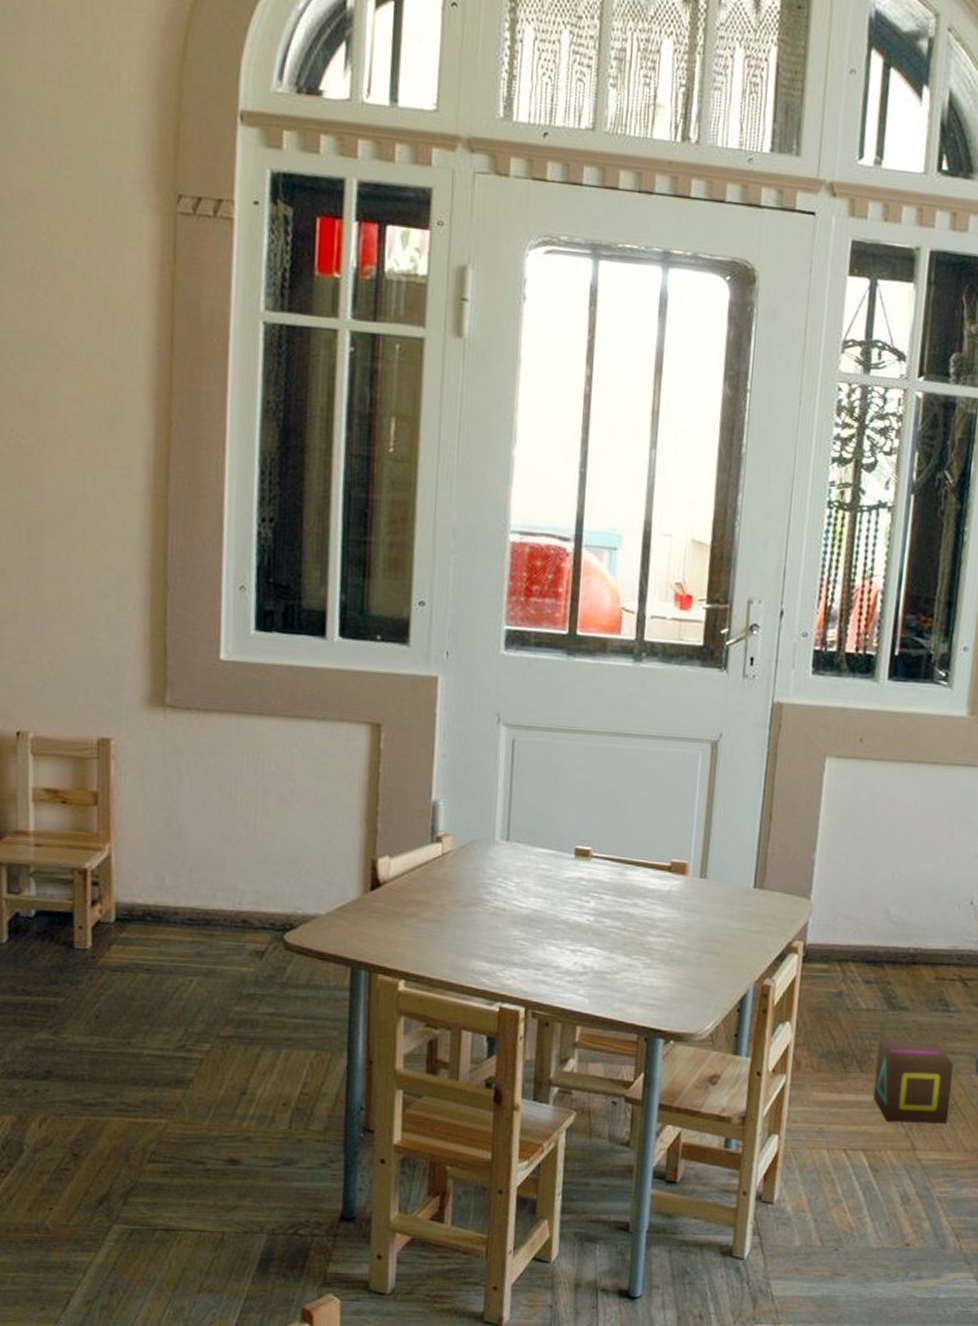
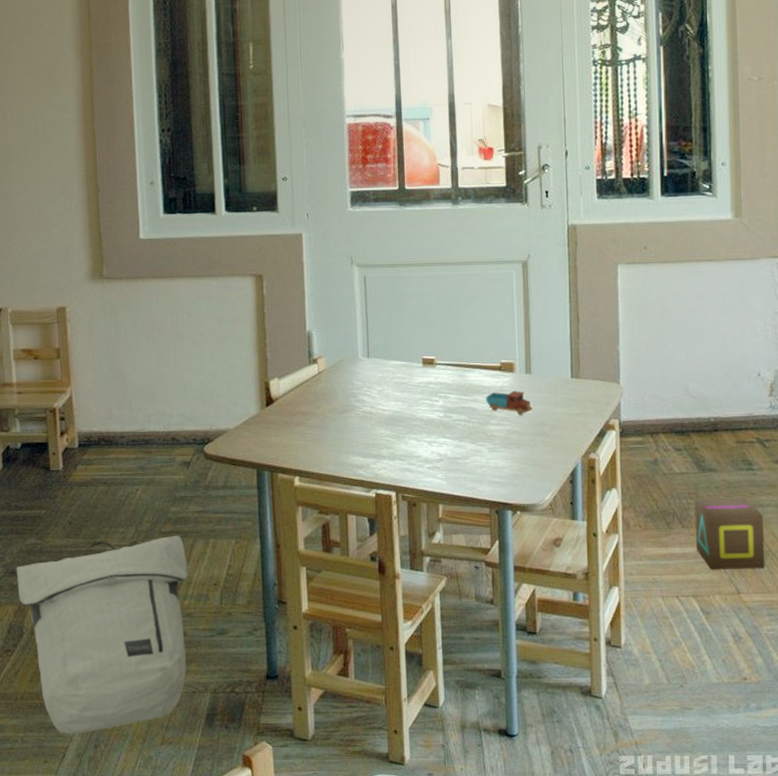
backpack: none [18,1041,250,1277] -> present [16,535,188,734]
toy truck: none [647,897,704,927] -> present [486,391,533,415]

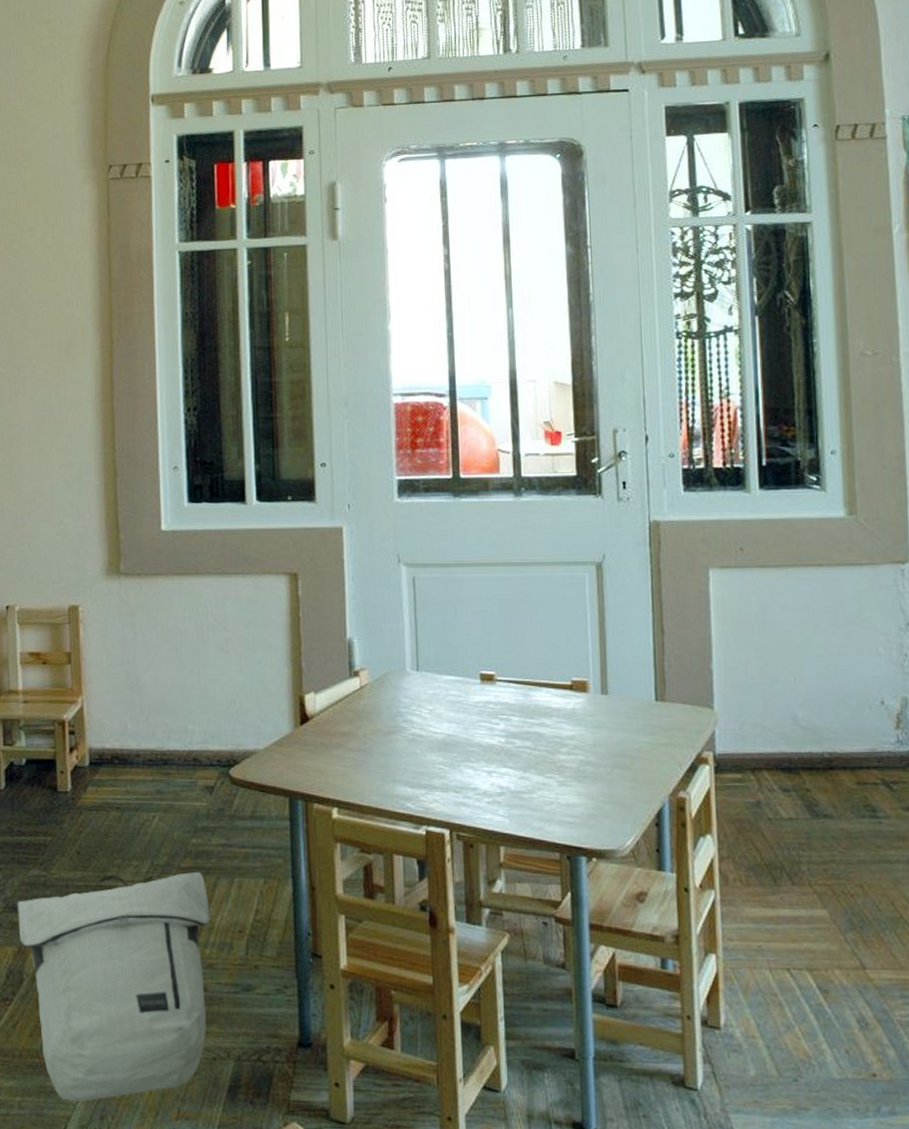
toy truck: present [486,391,533,415] -> none [554,714,610,743]
toy block: present [694,497,765,570] -> none [806,850,896,939]

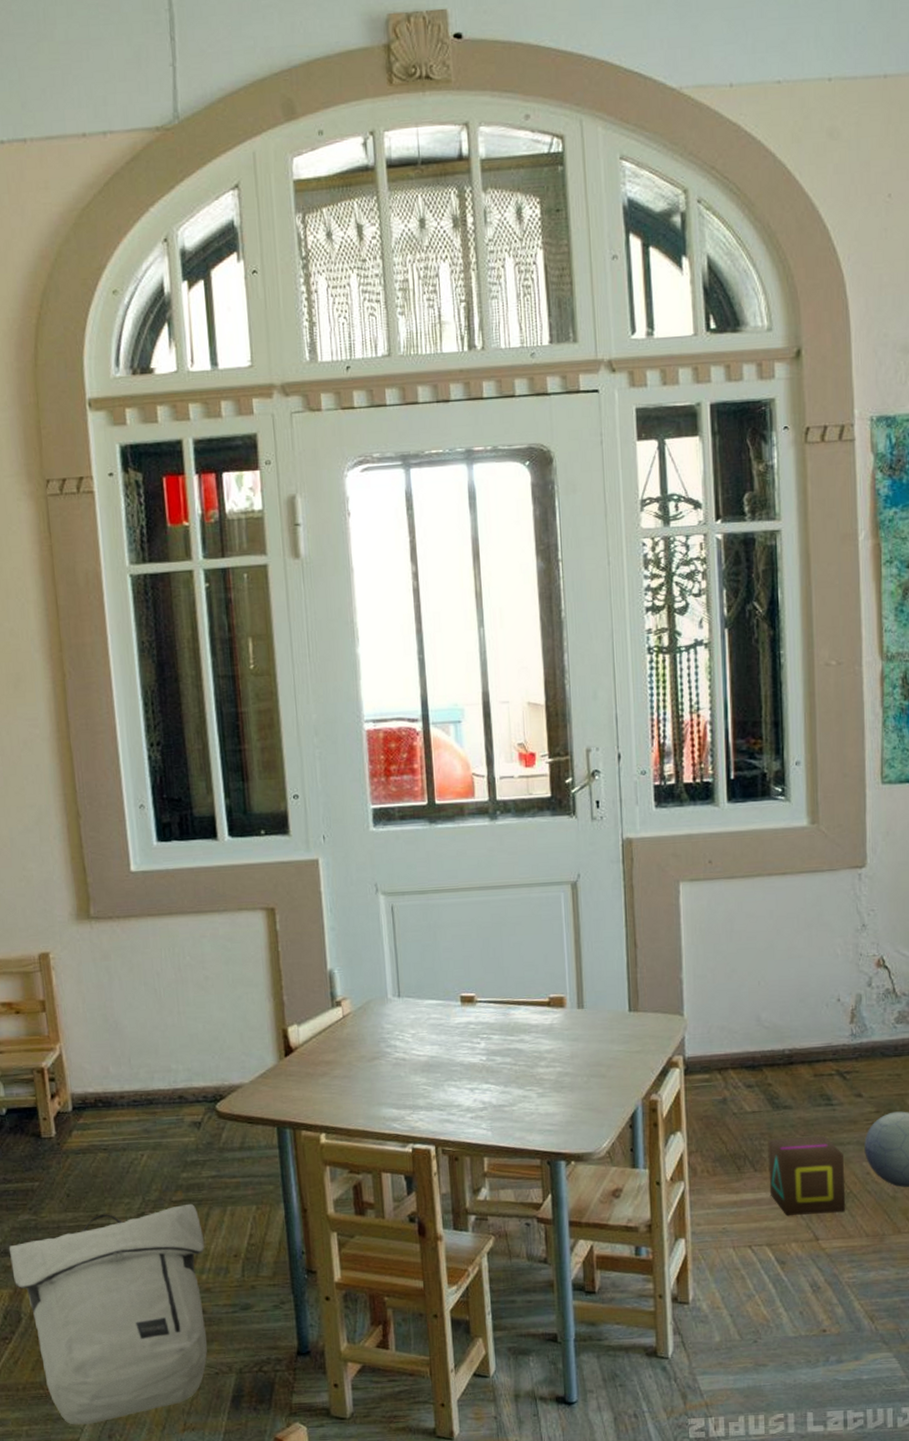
toy block: none [806,850,896,939] -> present [768,1135,846,1216]

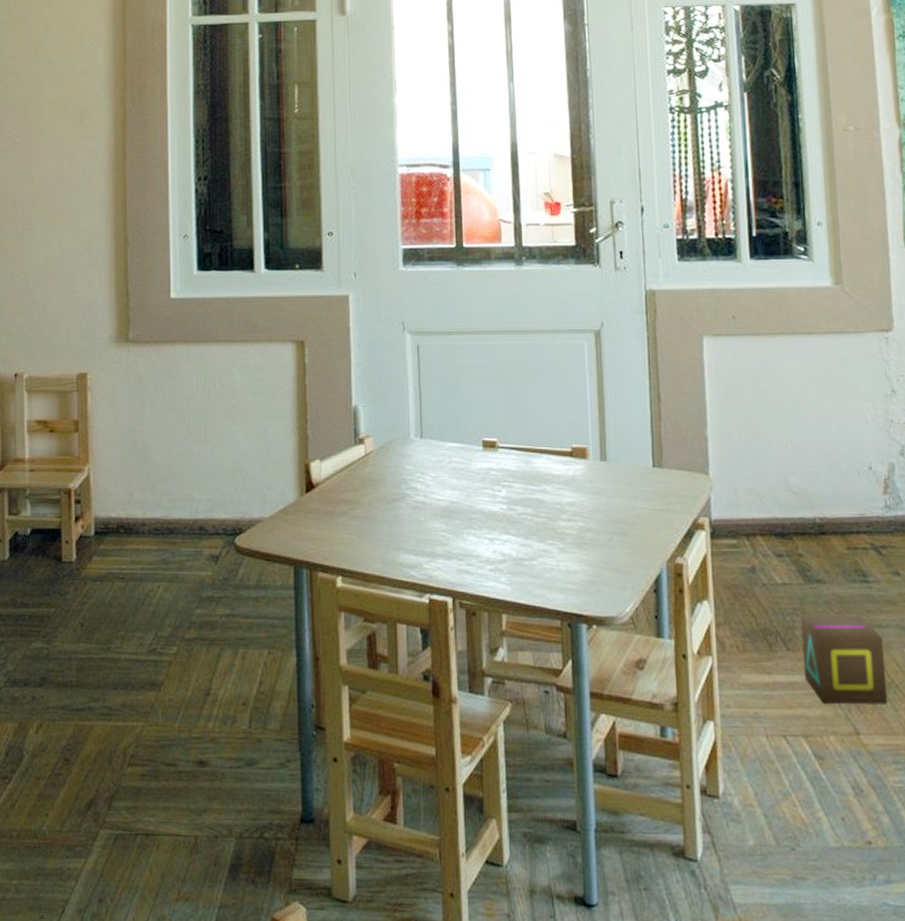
backpack: present [8,1203,208,1425] -> none [18,642,213,884]

